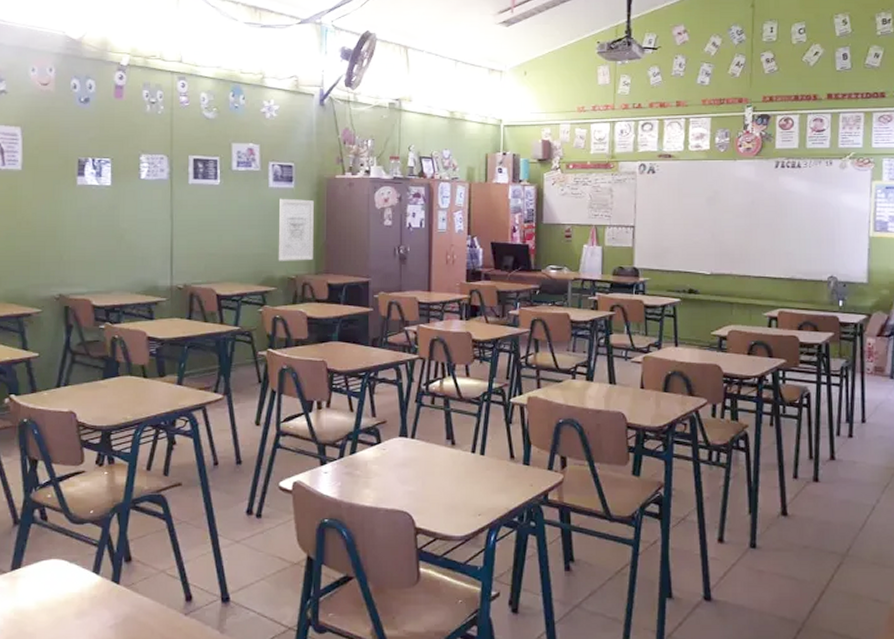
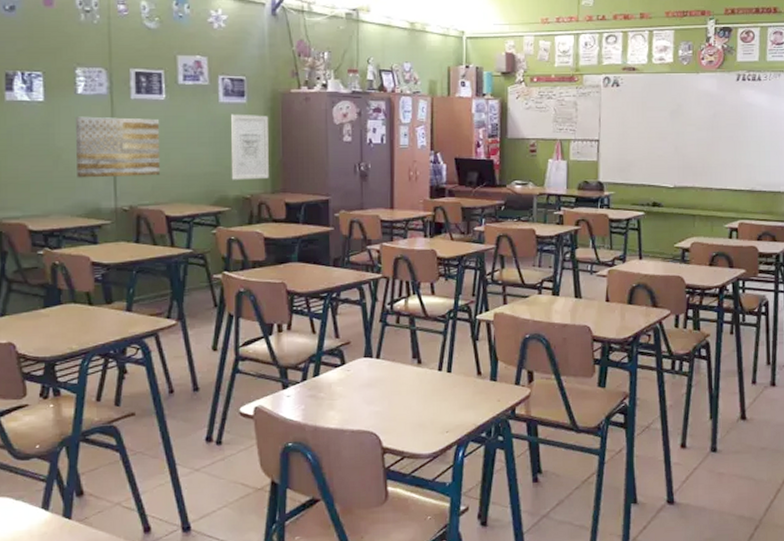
wall art: none [137,200,214,258] -> present [75,116,161,178]

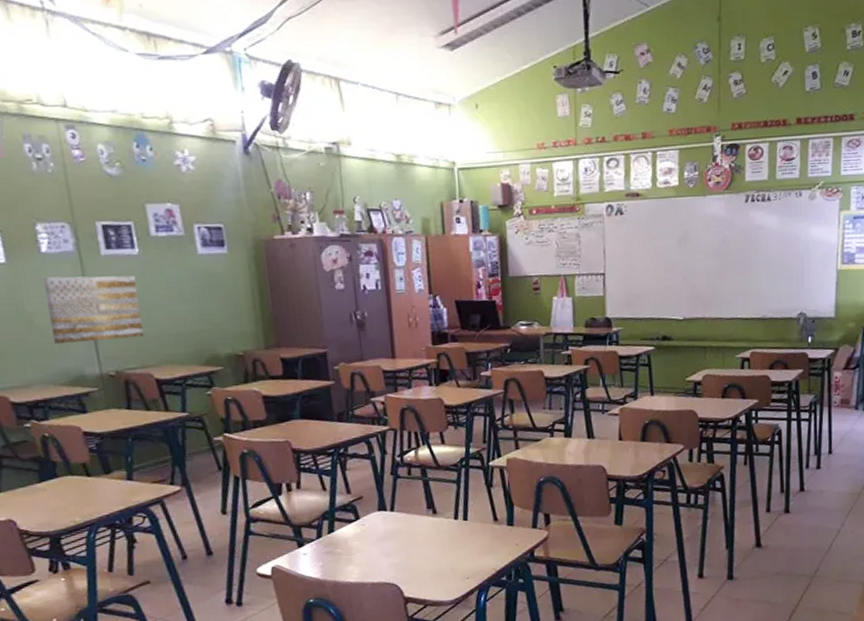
wall art: present [231,114,269,180] -> none [212,265,261,337]

